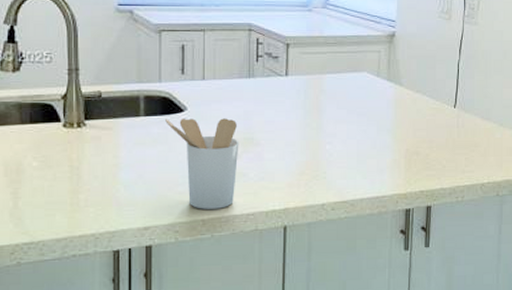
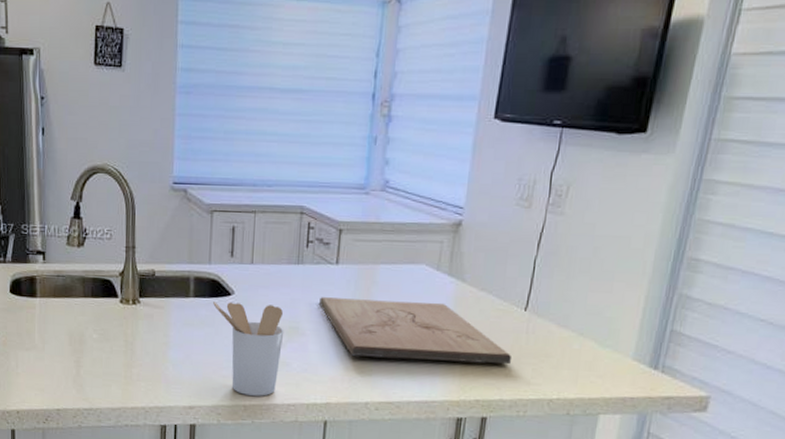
cutting board: none [272,105,448,161] -> present [319,297,513,365]

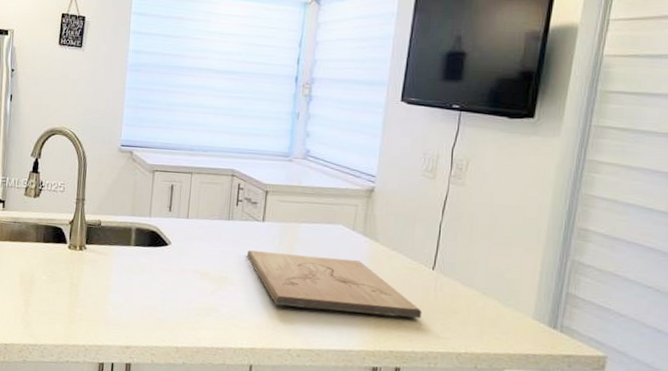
utensil holder: present [213,301,284,396] -> none [152,250,215,340]

